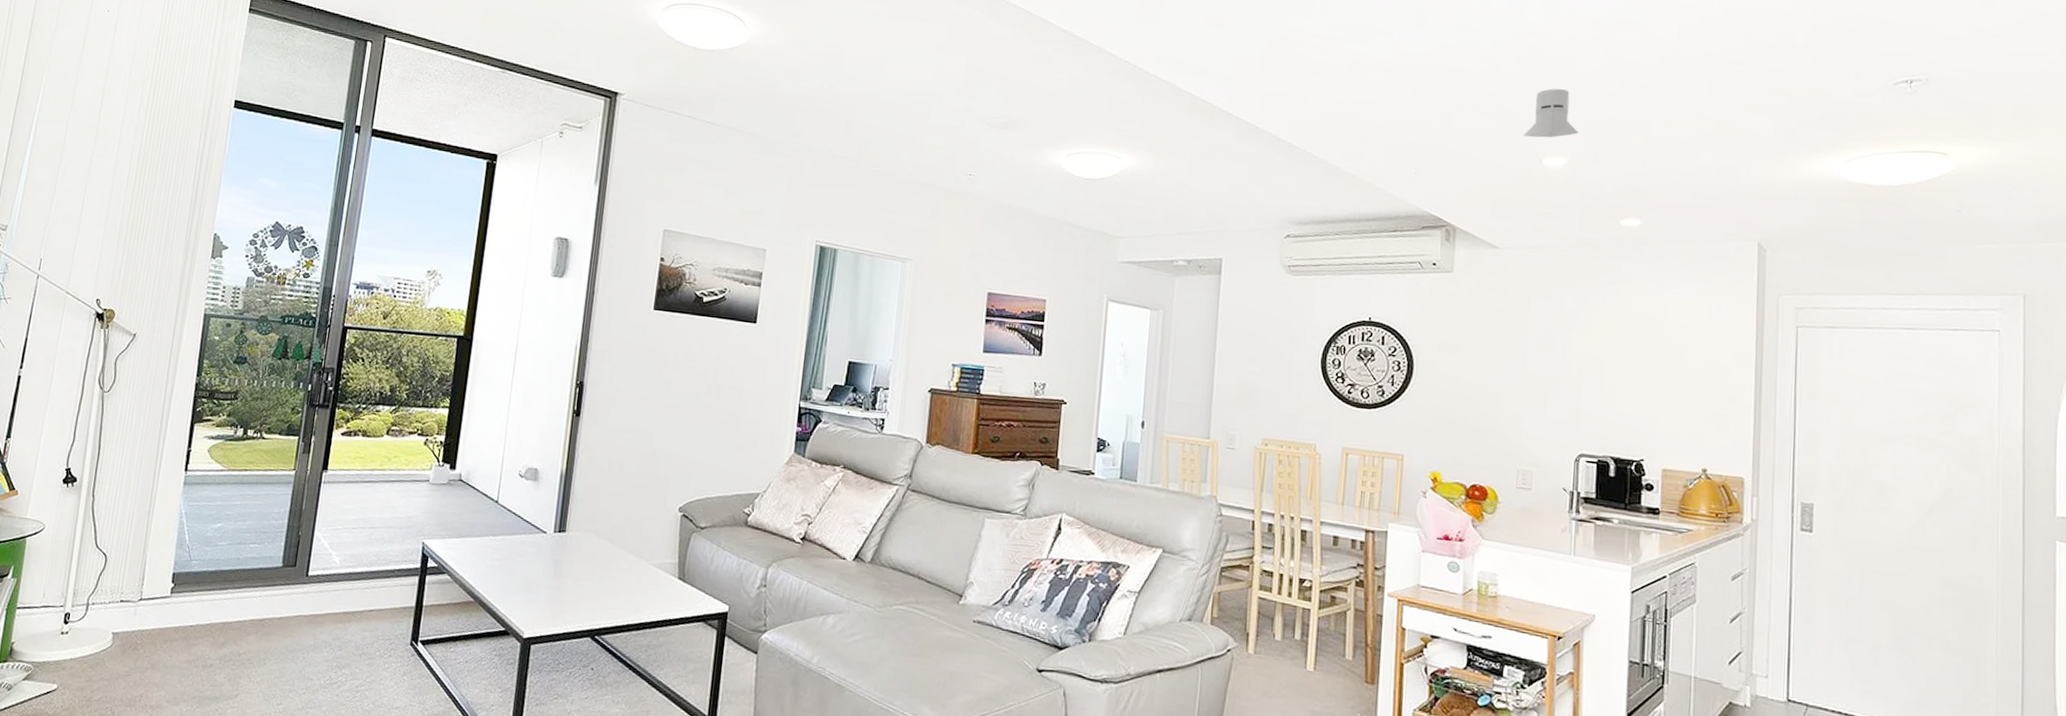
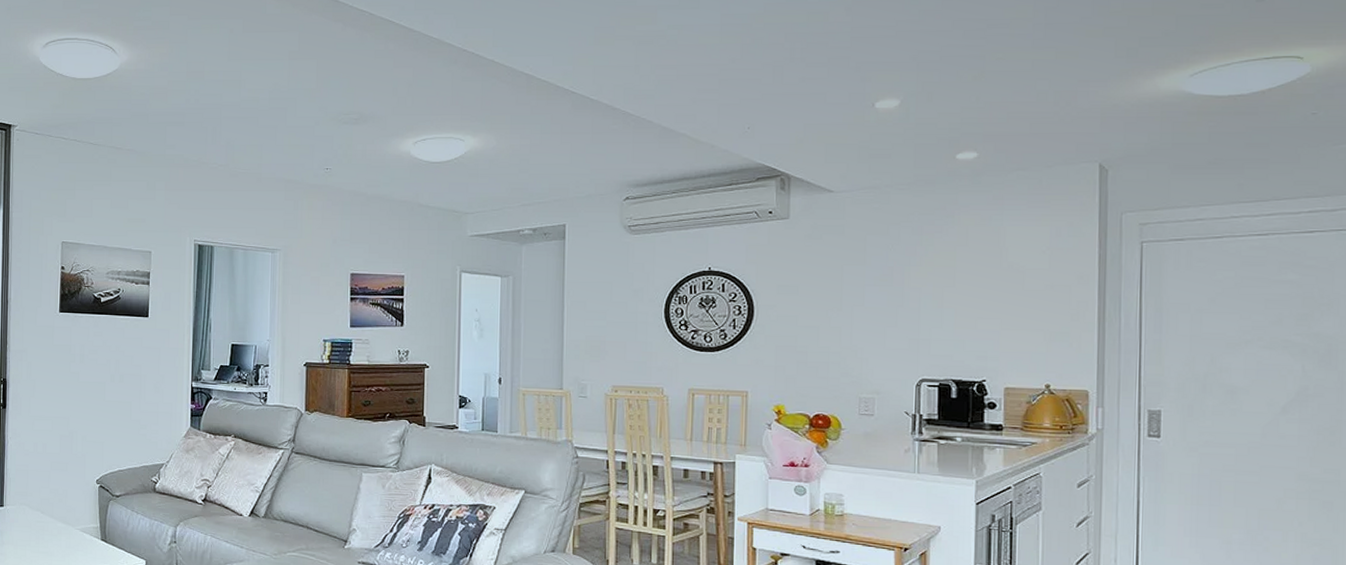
knight helmet: present [1523,88,1579,138] -> none [855,32,911,82]

